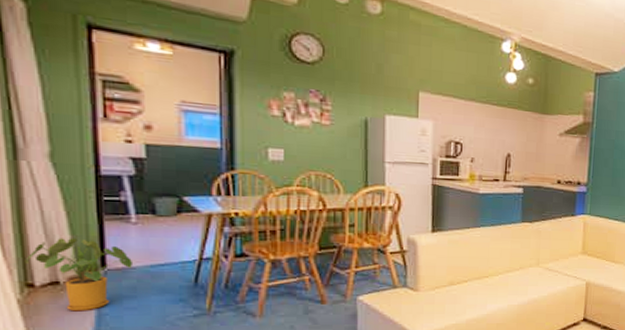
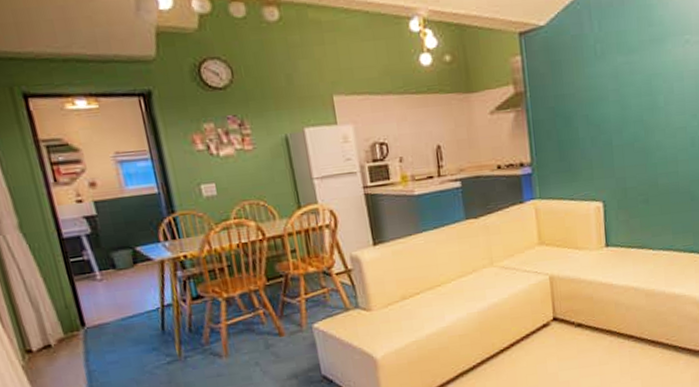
house plant: present [24,238,132,312] -> none [20,302,107,372]

